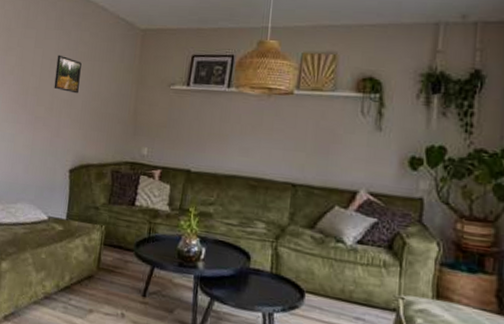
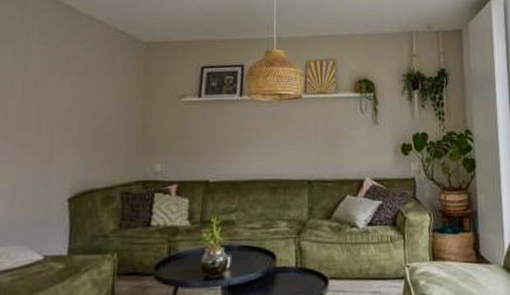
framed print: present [54,54,82,94] -> none [41,72,76,114]

